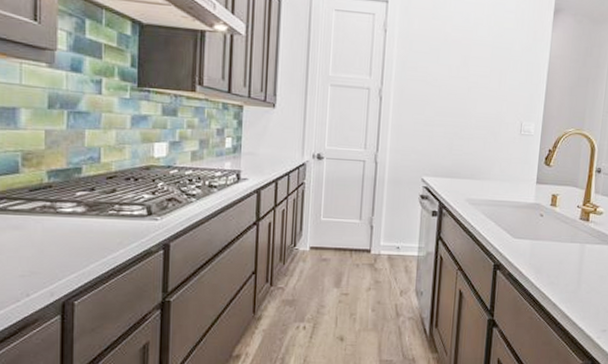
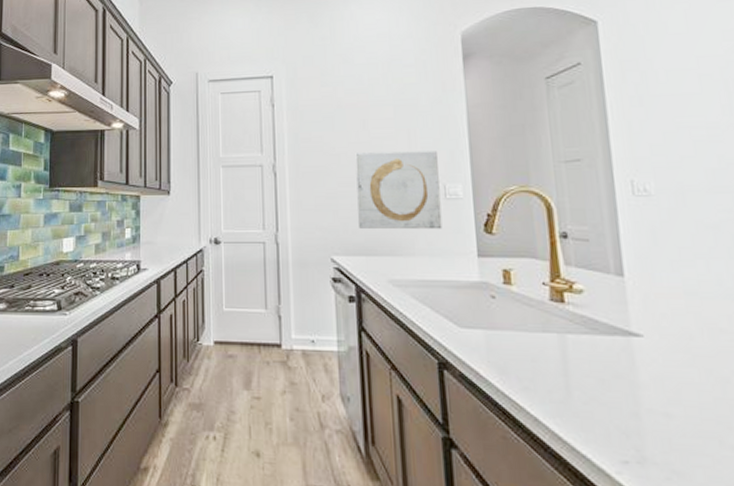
wall art: none [447,86,520,160] -> present [355,151,442,230]

